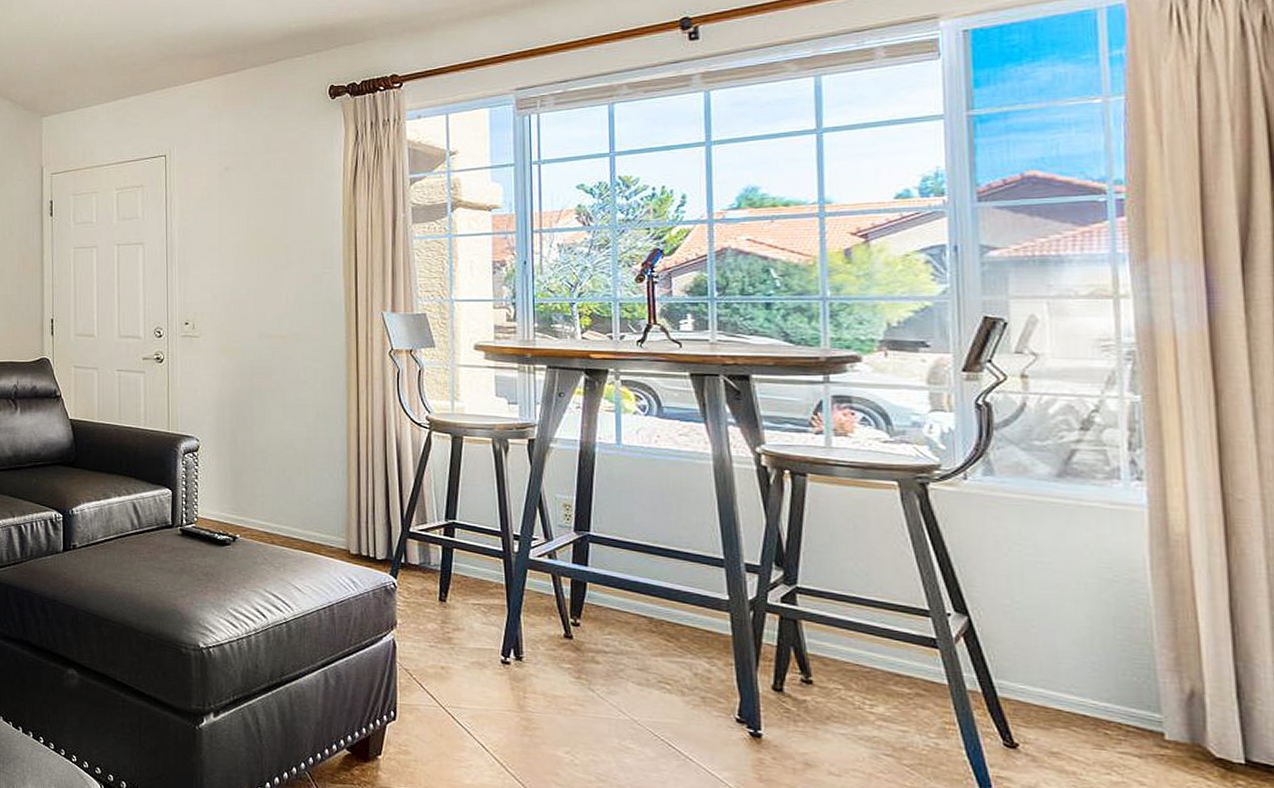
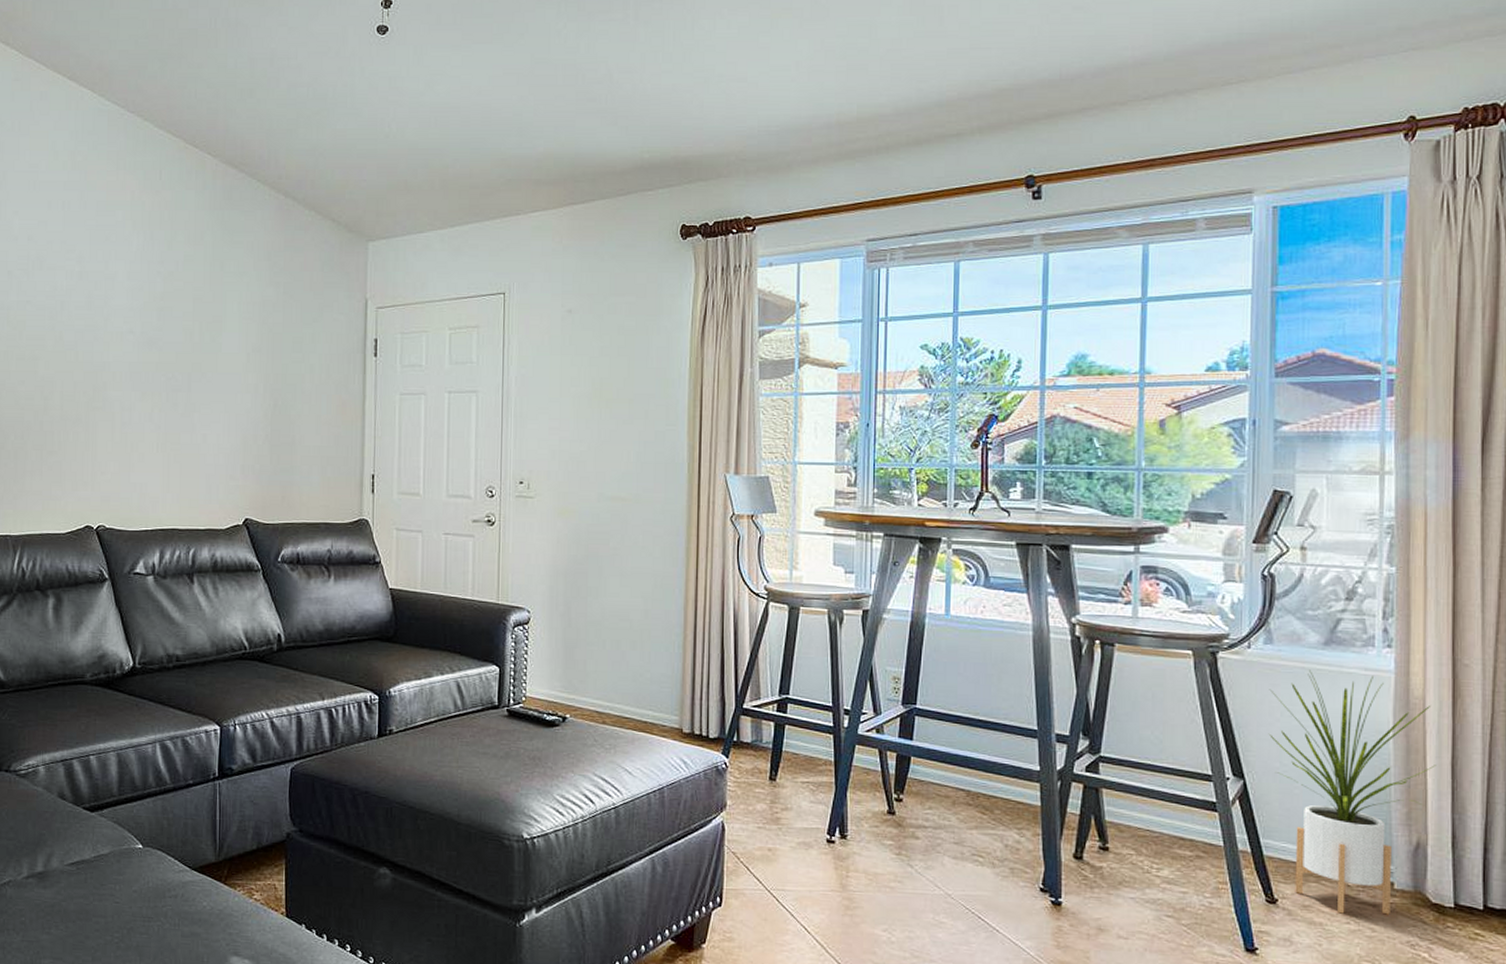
house plant: none [992,503,1210,768] -> present [1268,670,1437,915]

